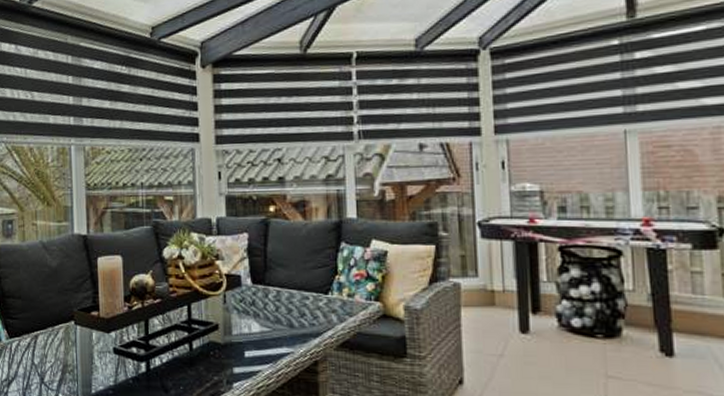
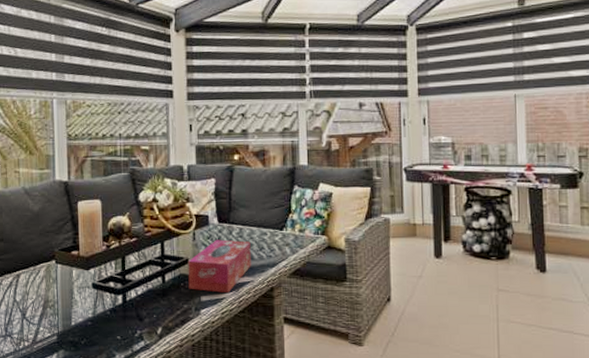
tissue box: none [218,303,291,365] -> present [188,239,251,292]

